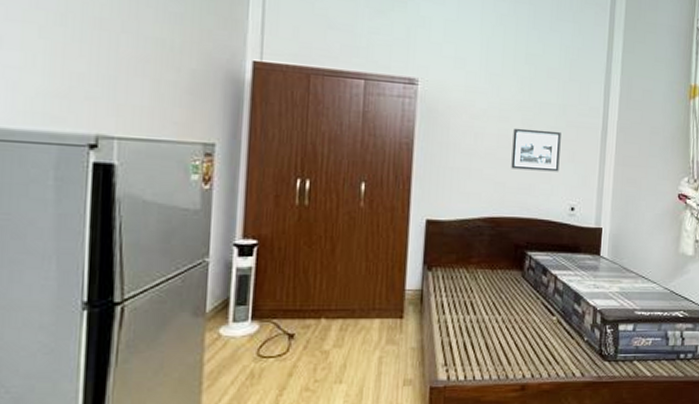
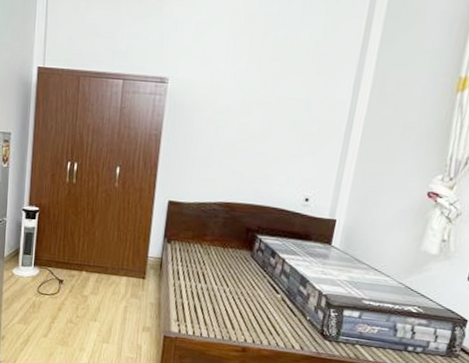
picture frame: present [511,128,561,172] -> none [249,122,302,165]

